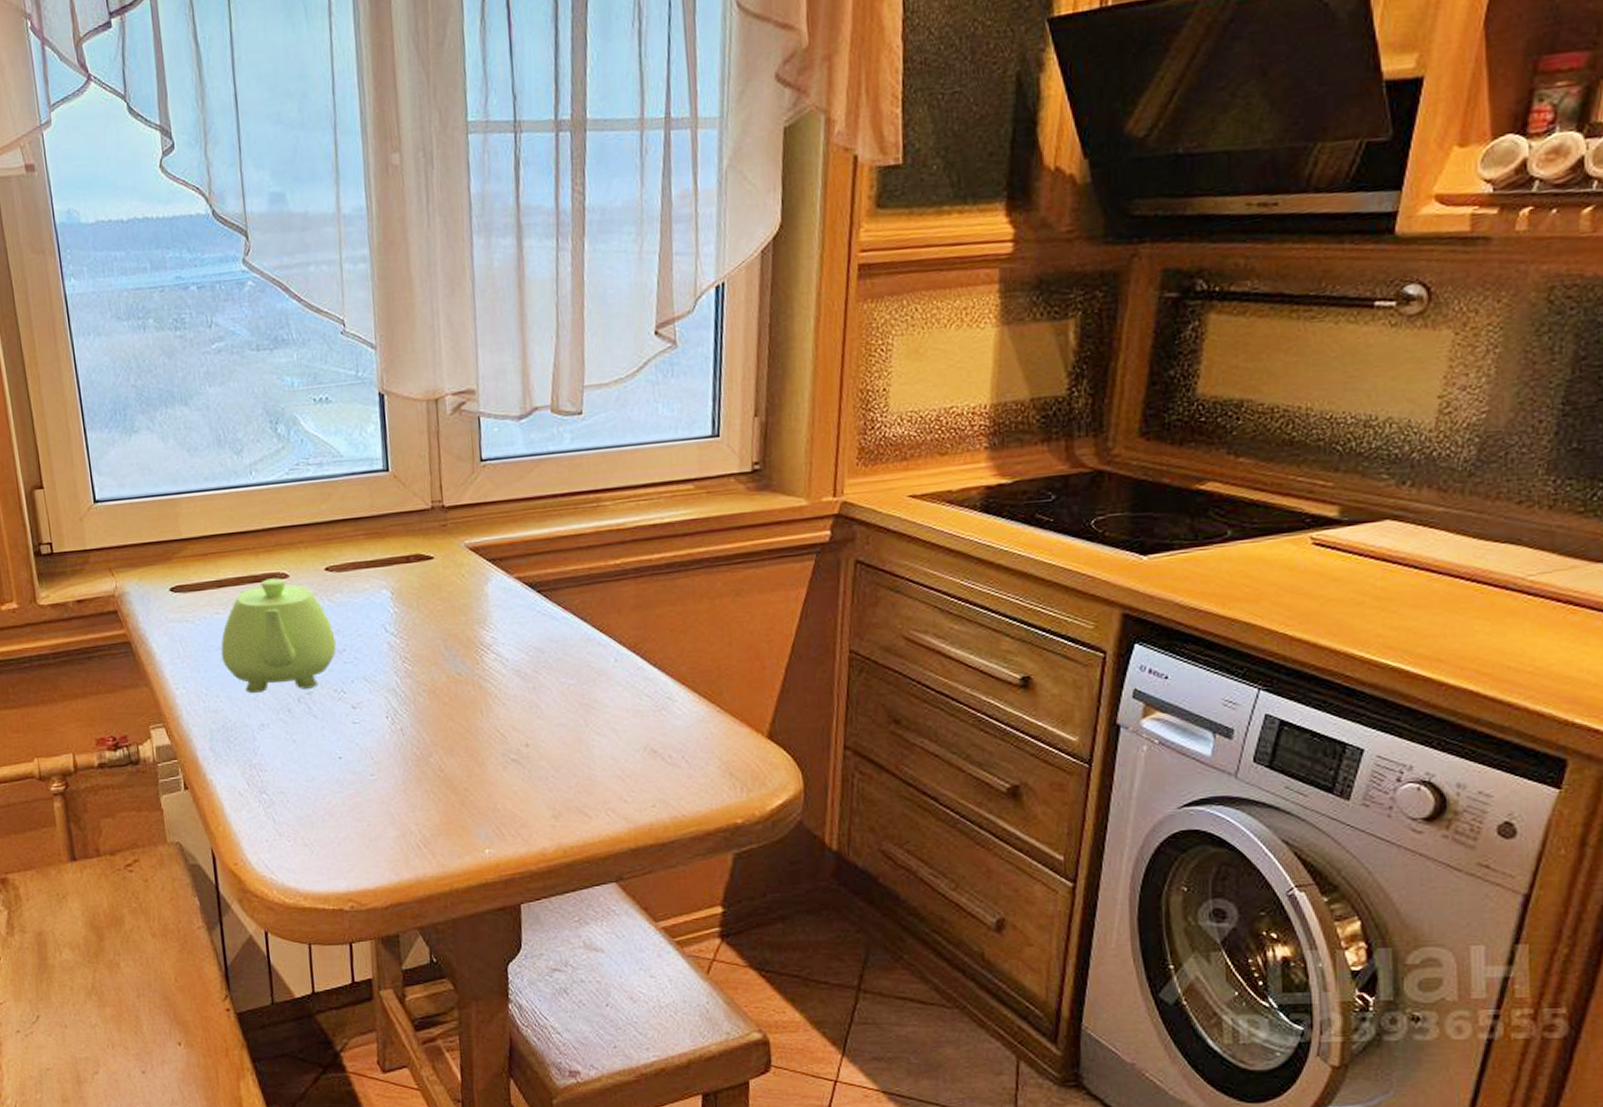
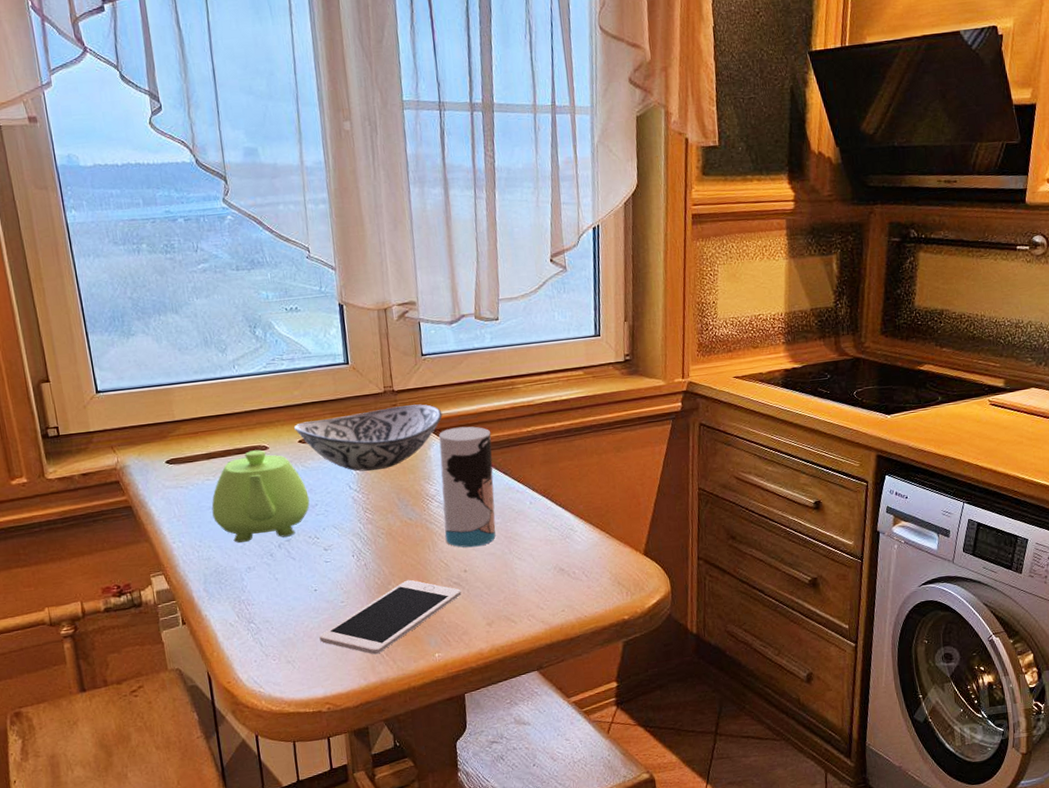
decorative bowl: none [320,525,505,610] -> present [294,404,443,472]
cell phone: none [343,752,521,844] -> present [319,579,462,655]
cup: none [499,555,569,715] -> present [439,426,496,548]

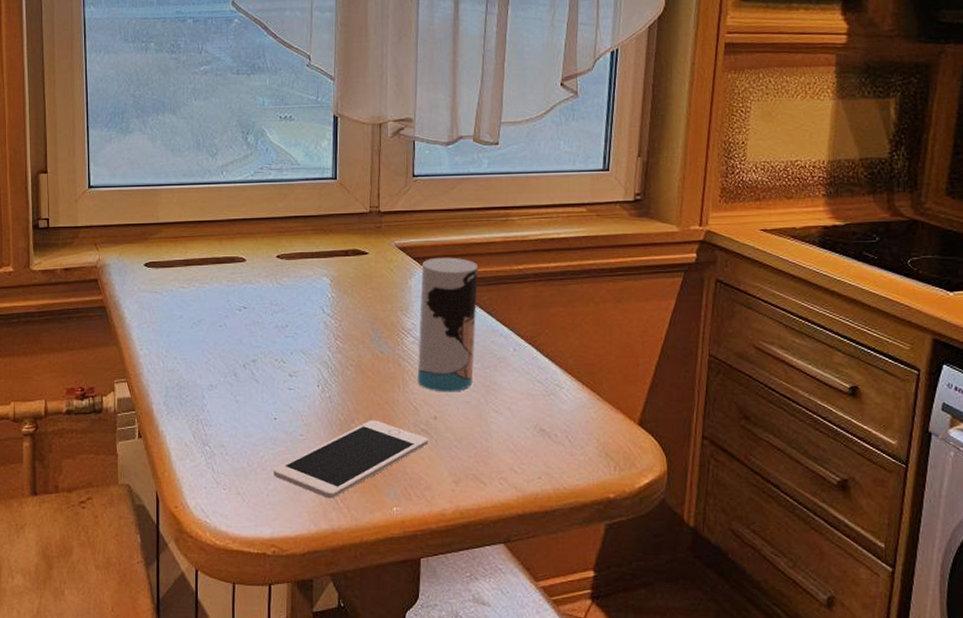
teapot: present [211,450,310,543] -> none [182,261,280,357]
decorative bowl: present [294,404,443,472] -> none [274,228,428,296]

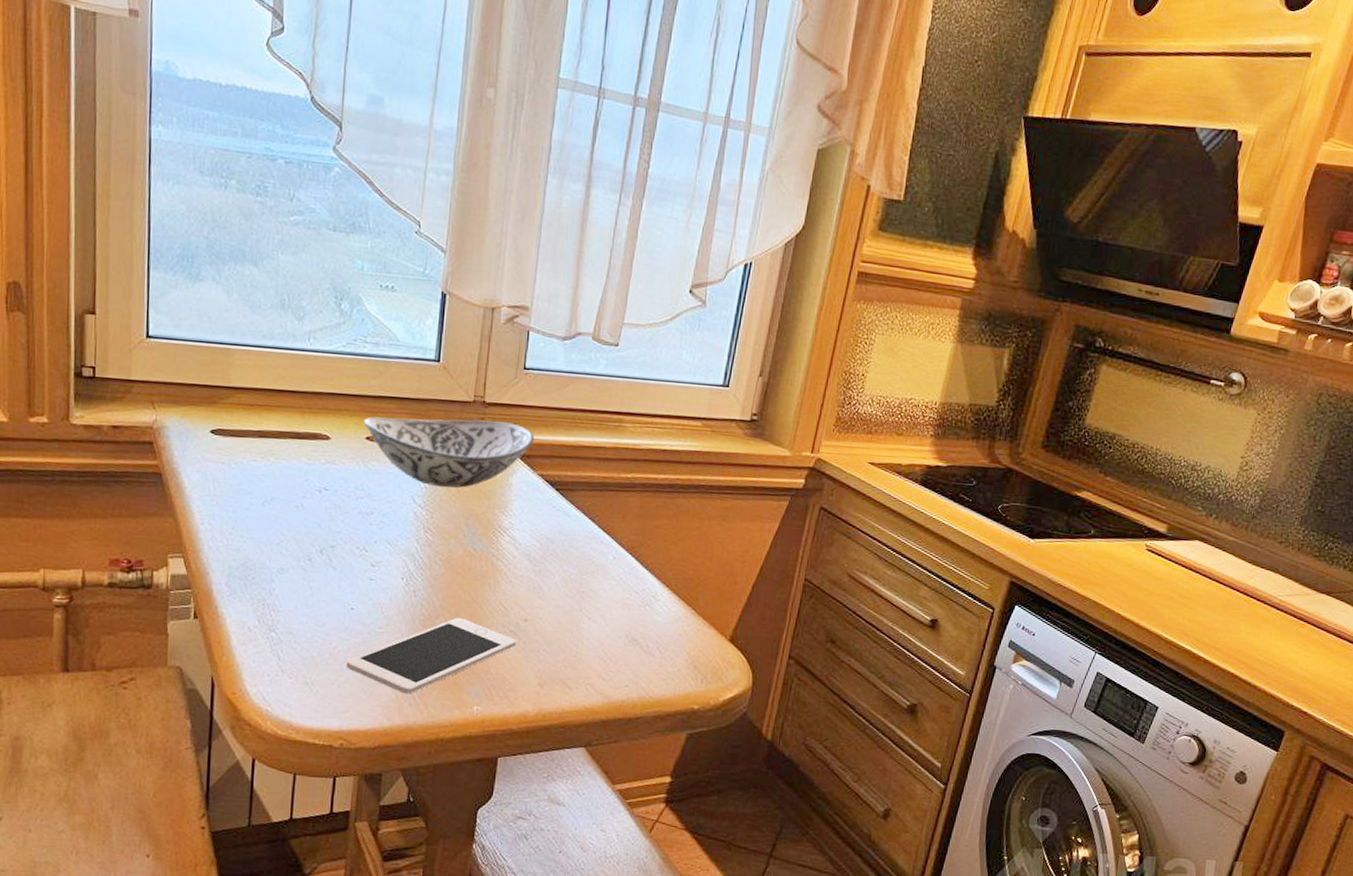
decorative bowl: none [274,228,428,296] -> present [364,417,535,488]
cup: present [417,257,479,392] -> none [510,456,585,596]

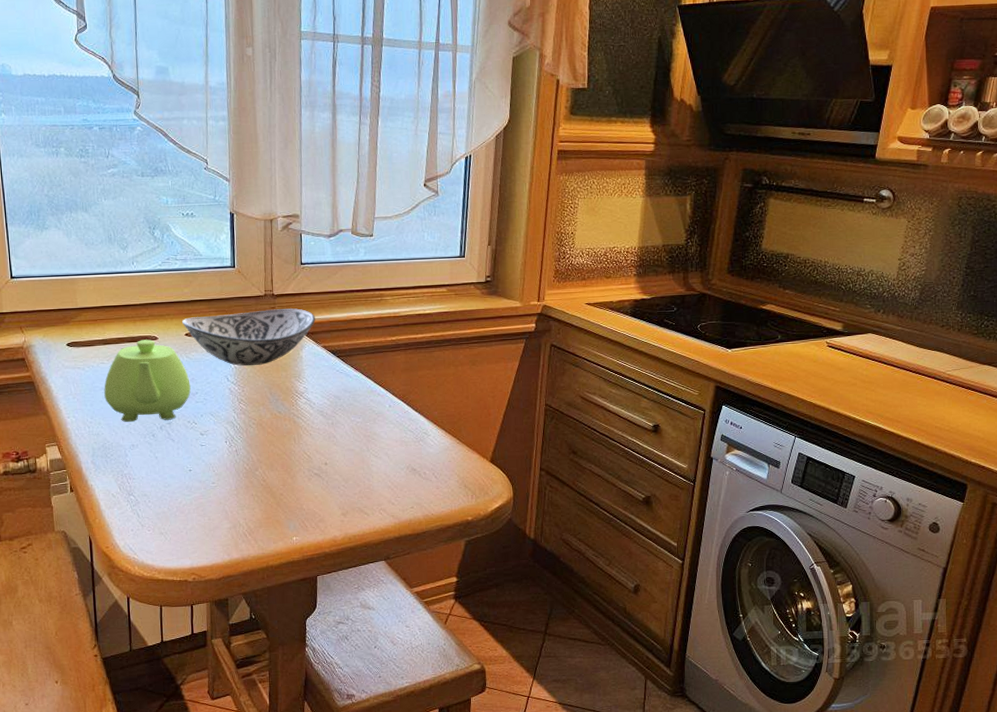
teapot: none [252,437,366,543] -> present [104,339,191,422]
cell phone: present [346,617,517,694] -> none [190,467,321,533]

